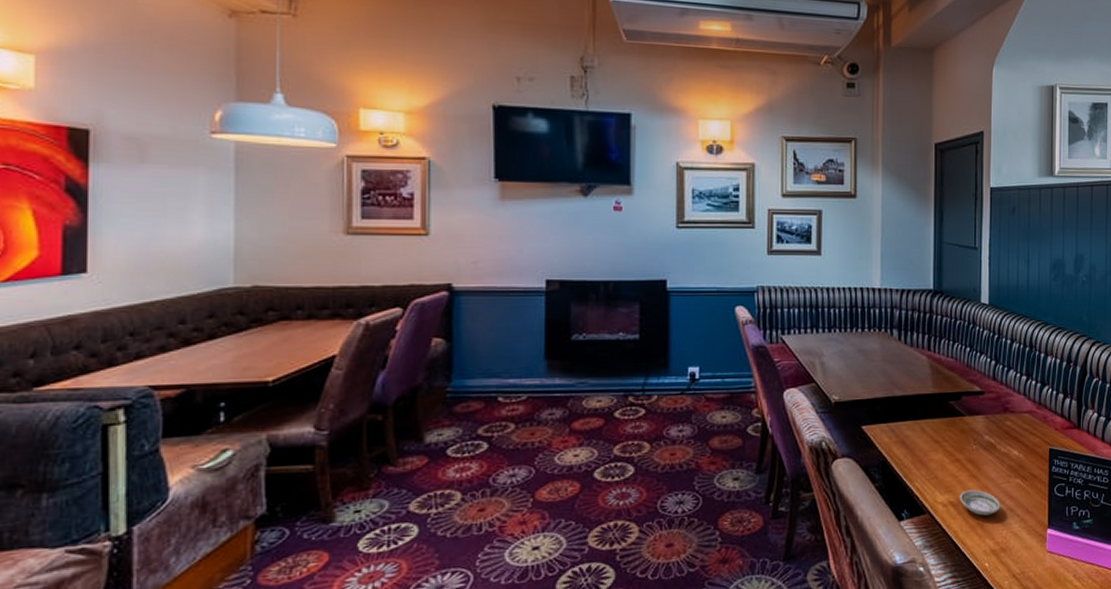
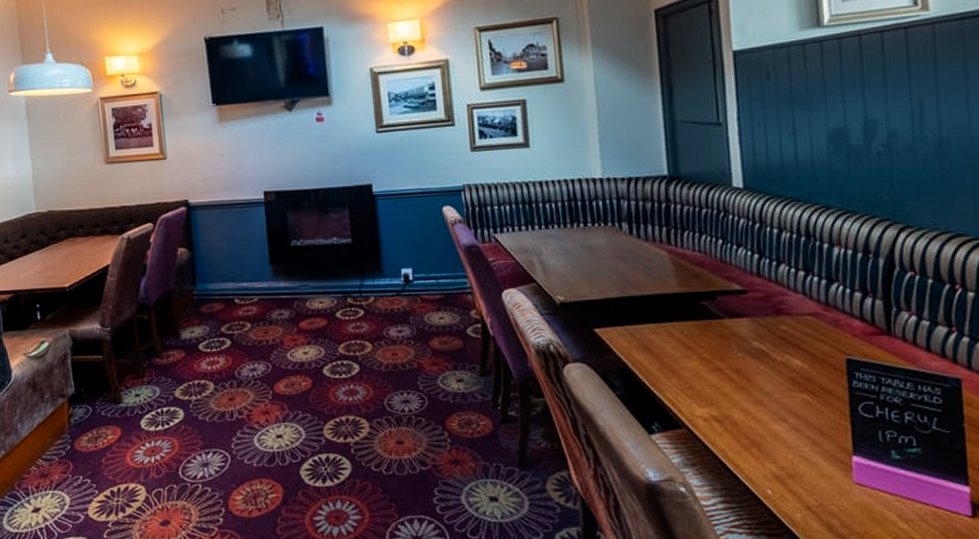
saucer: present [959,489,1000,516] -> none [724,404,782,435]

